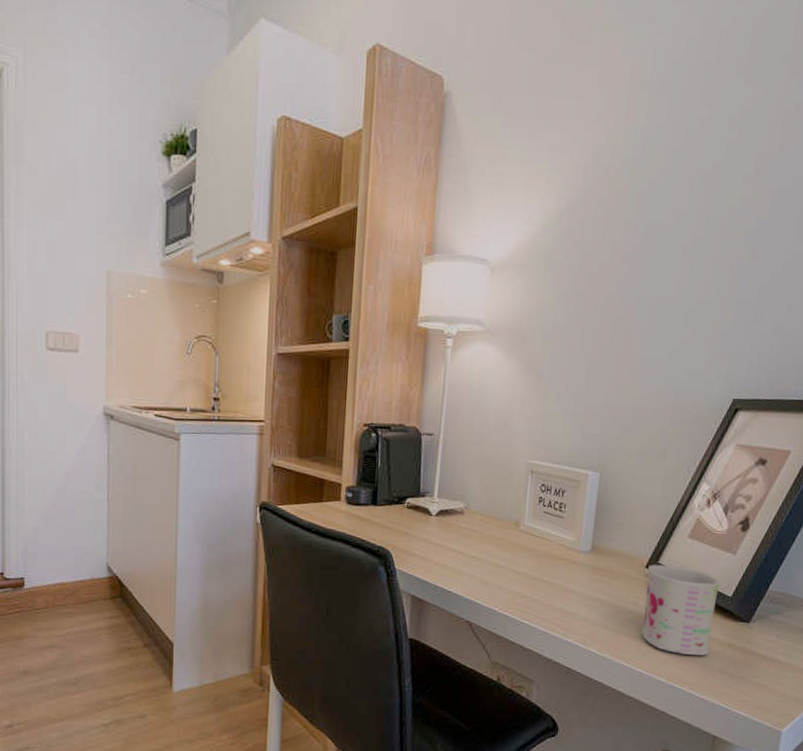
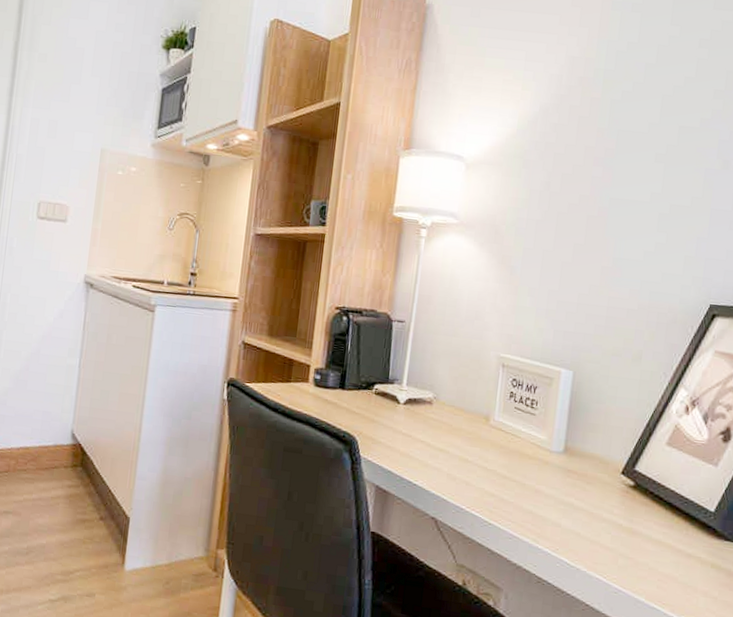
mug: present [641,565,721,656] -> none [617,471,702,575]

